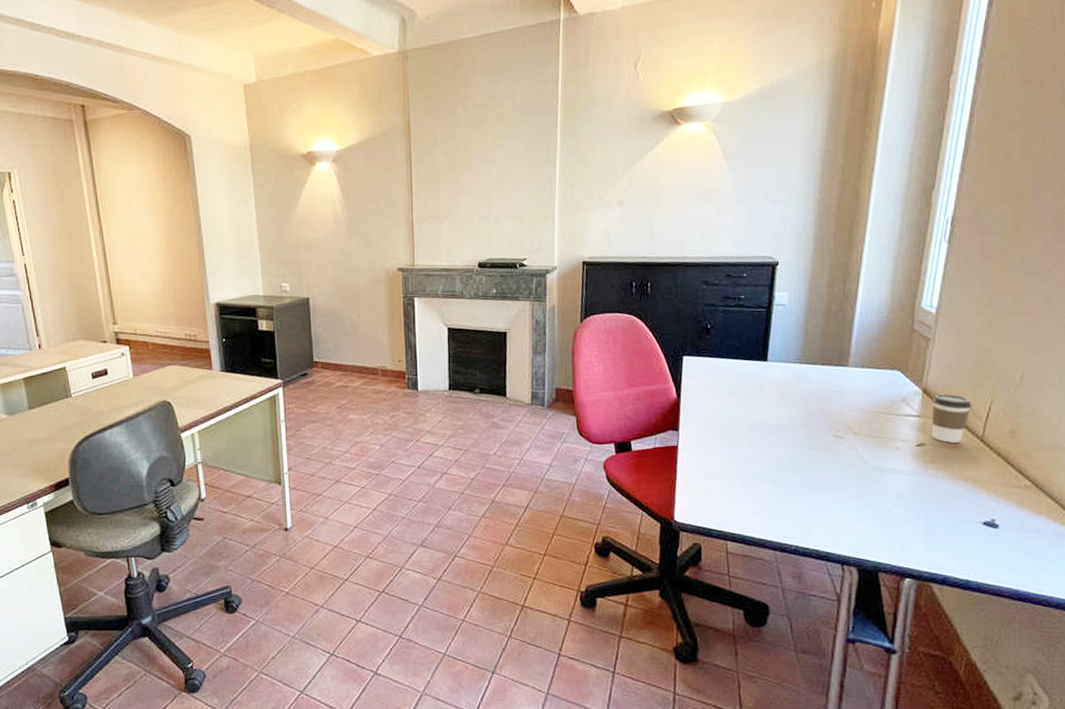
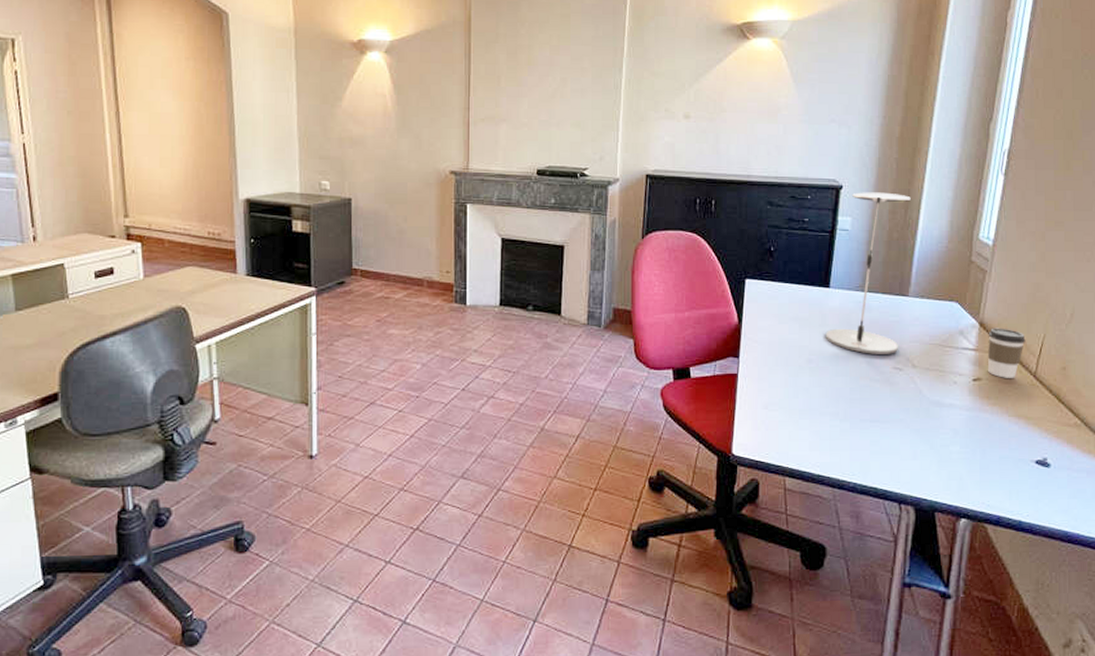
desk lamp: none [764,266,849,424] -> present [825,192,911,354]

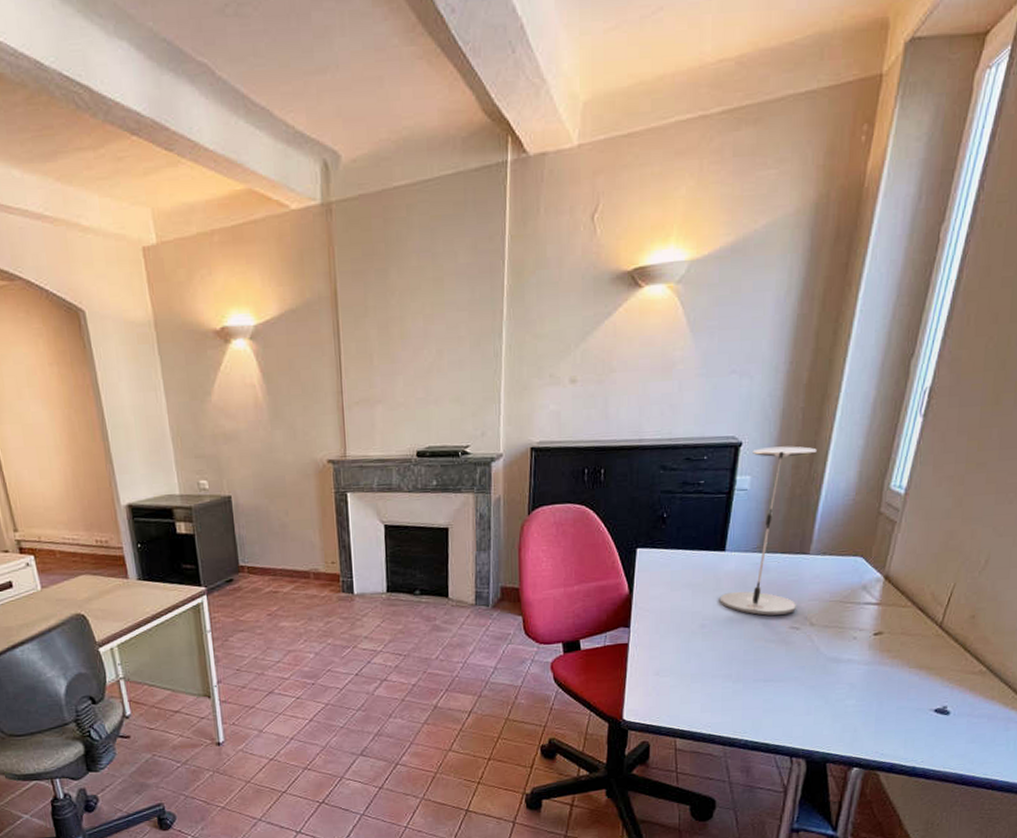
coffee cup: present [988,328,1026,378] -> none [891,579,934,631]

